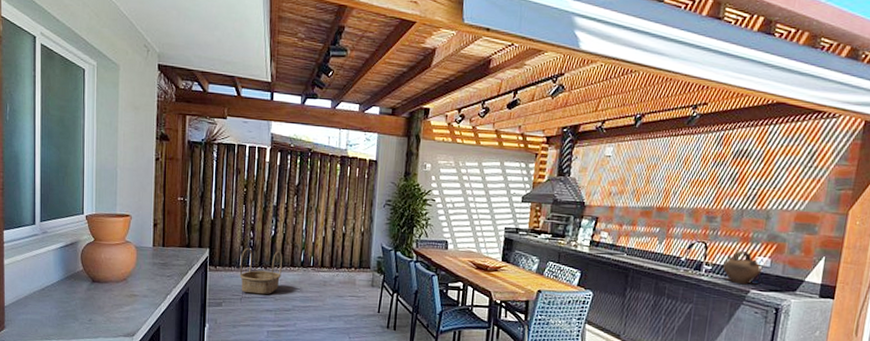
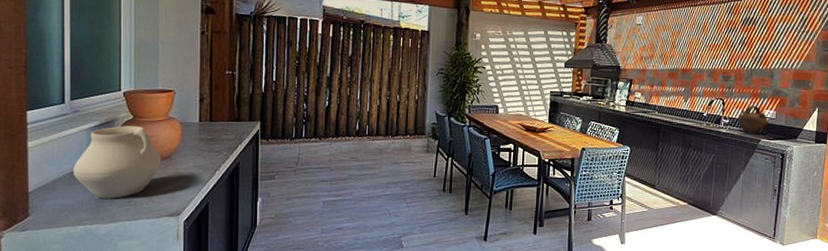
jug: none [42,247,119,317] -> present [73,125,162,199]
basket: present [239,247,282,295] -> none [293,119,337,166]

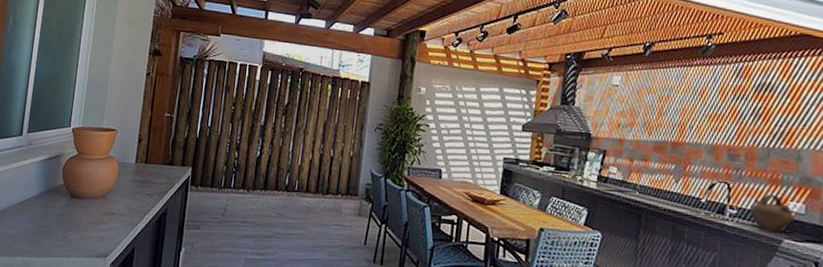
jug: present [73,125,162,199] -> none [20,161,98,234]

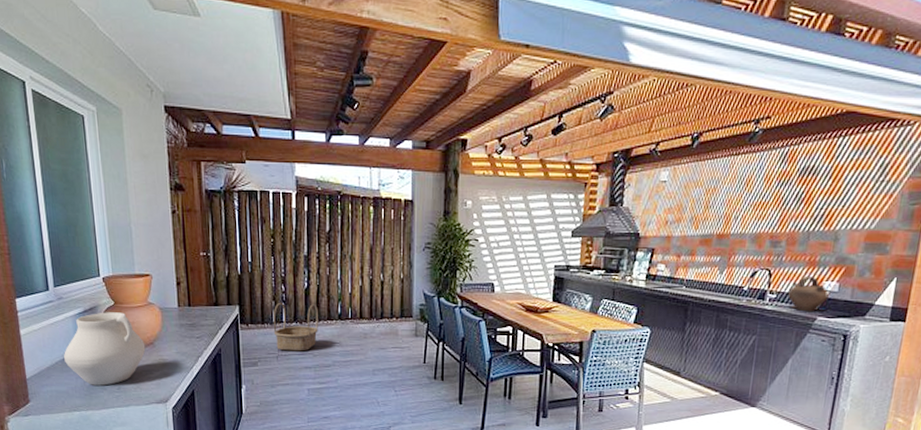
jug: none [20,161,98,234] -> present [64,312,146,386]
basket: none [220,168,267,220] -> present [273,302,318,352]

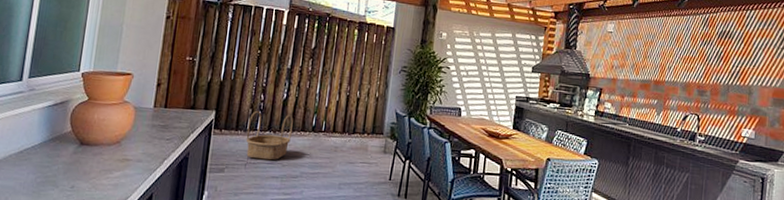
jug: present [64,312,146,386] -> none [20,107,111,183]
jug: present [787,275,829,312] -> none [713,122,747,155]

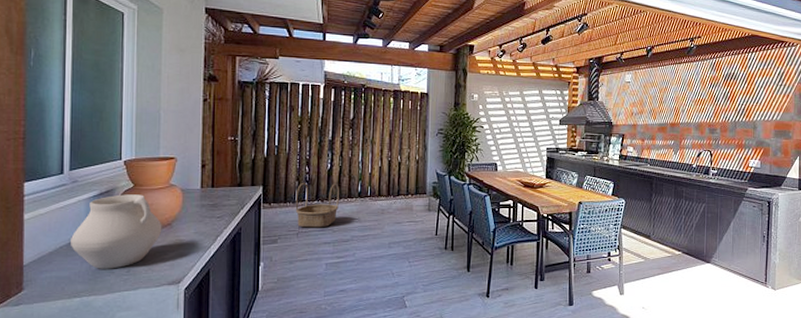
jug: none [20,107,111,183] -> present [71,194,162,269]

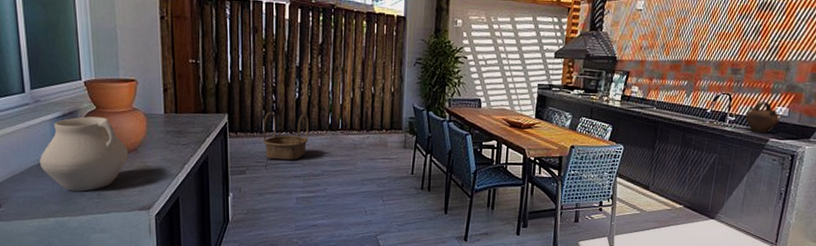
jug: none [725,155,754,184] -> present [745,101,780,134]

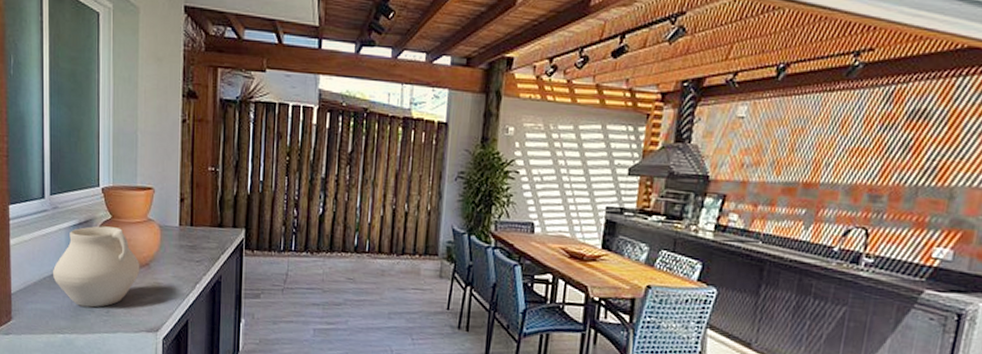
basket: present [263,111,308,161] -> none [280,228,332,286]
jug: present [745,101,780,134] -> none [888,239,940,284]

